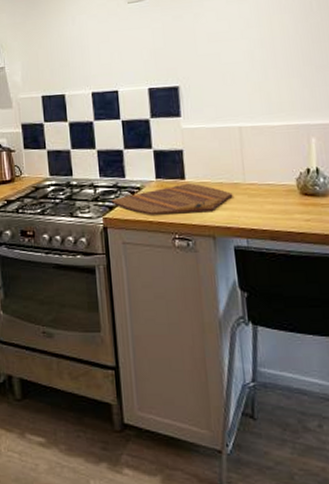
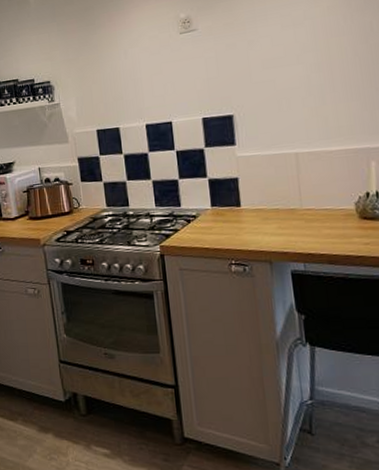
cutting board: present [111,182,233,215] -> none [167,209,290,242]

